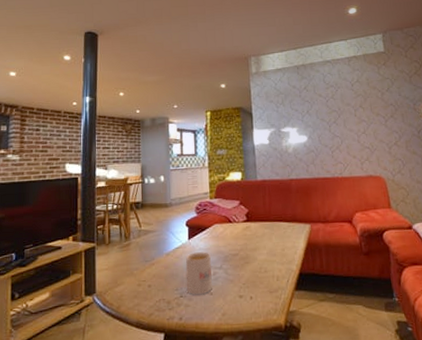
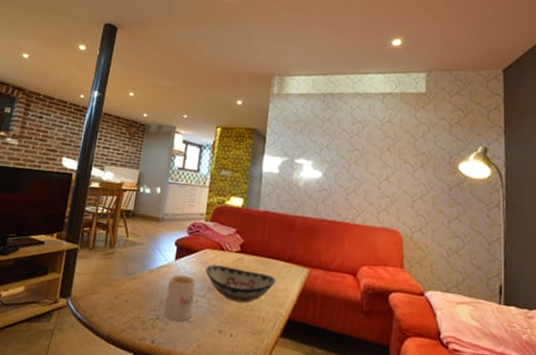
decorative bowl: none [218,236,283,267] -> present [205,264,276,303]

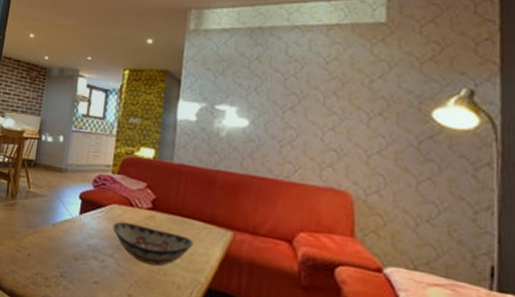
mug: present [164,274,197,321] -> none [68,230,103,281]

